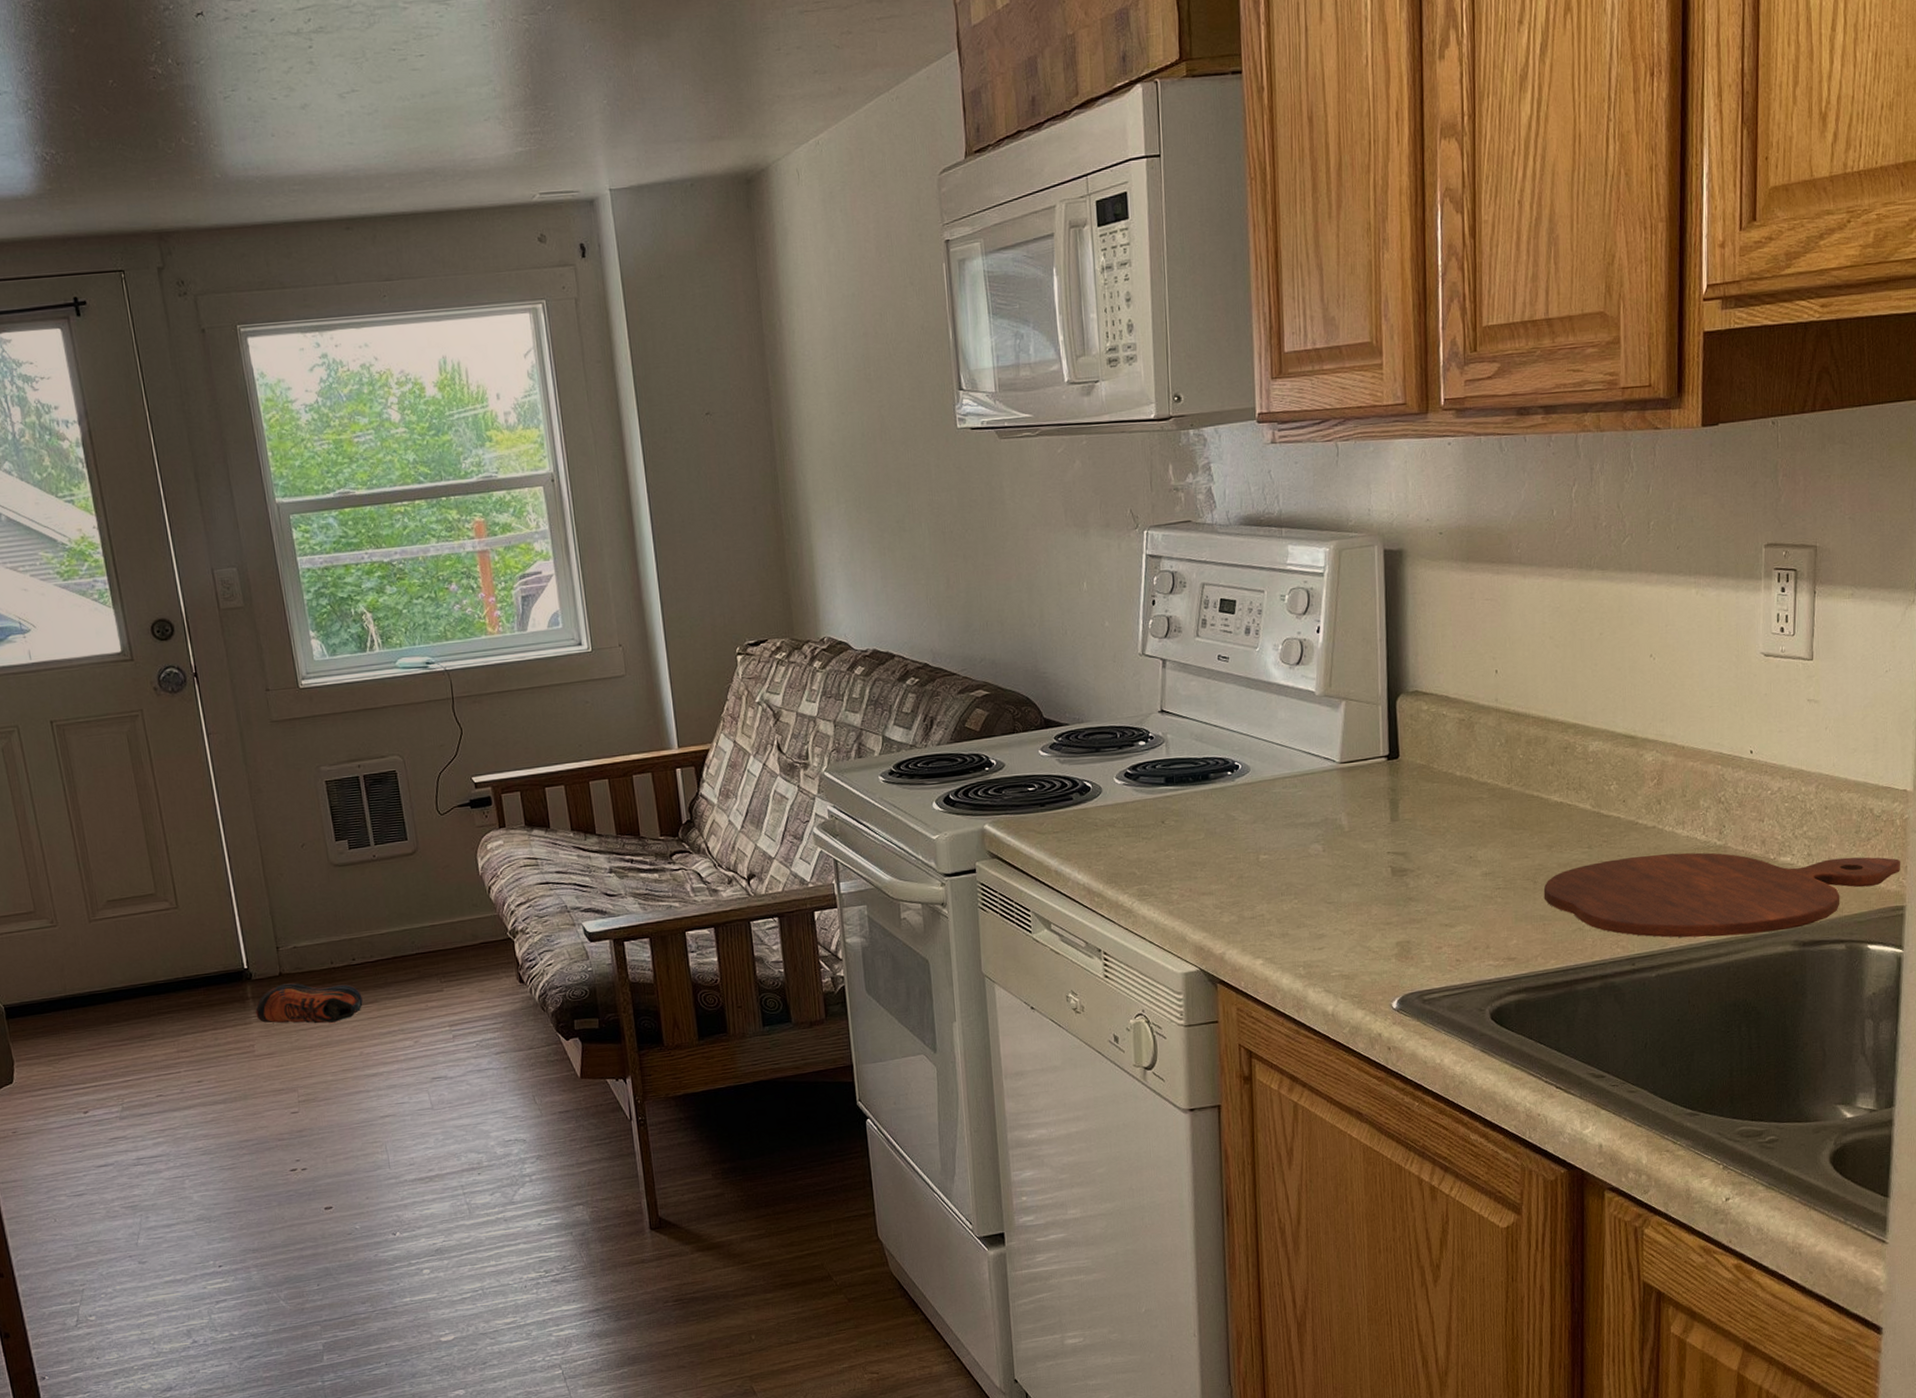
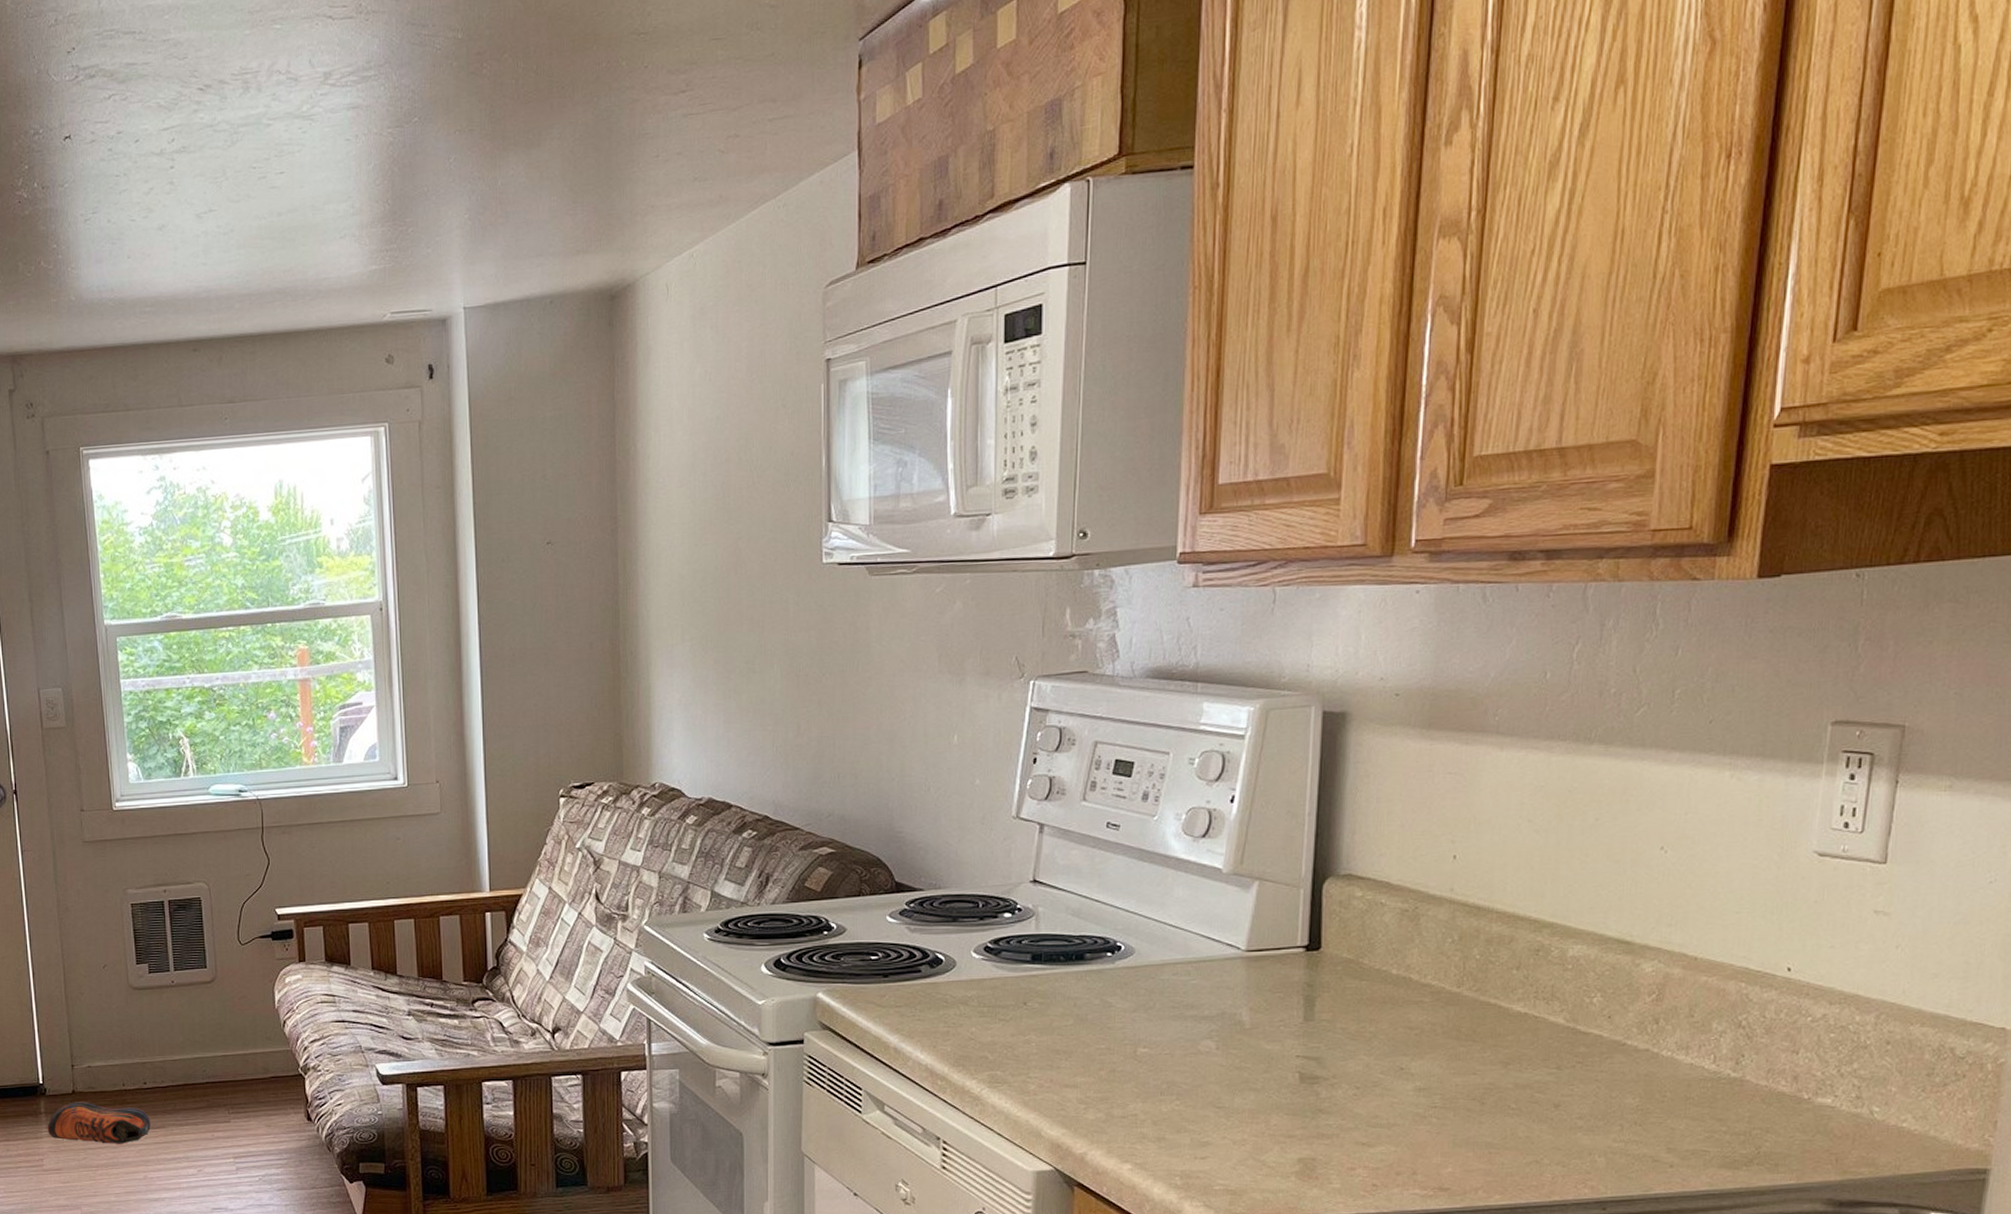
cutting board: present [1543,852,1901,938] -> none [1492,1083,1989,1186]

